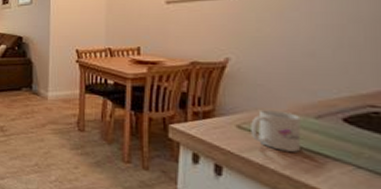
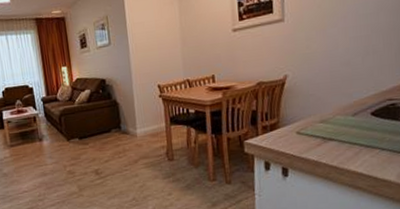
mug: present [251,109,301,152] -> none [307,114,343,147]

